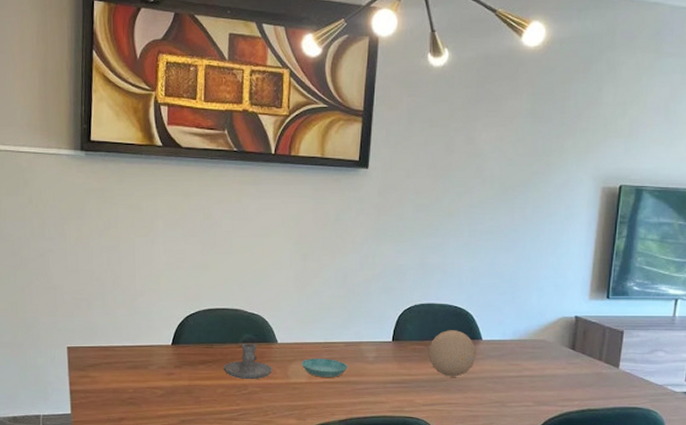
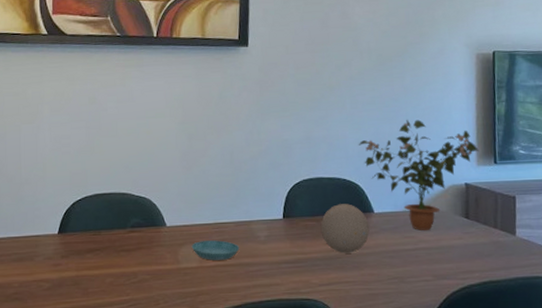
candle holder: present [223,343,273,380] -> none [111,227,162,267]
potted plant: none [472,251,593,359] -> present [358,120,479,230]

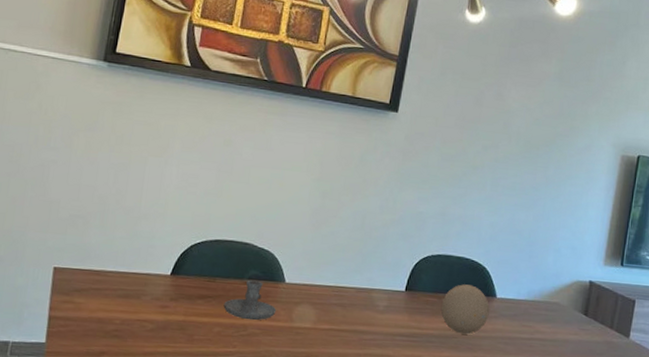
candle holder: none [111,227,162,267] -> present [223,279,277,321]
saucer: present [191,240,240,260] -> none [307,302,357,325]
potted plant: present [358,120,479,230] -> none [492,210,608,322]

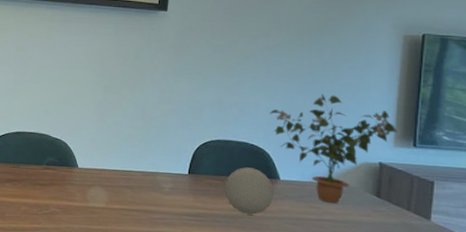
candle holder: present [223,279,277,321] -> none [27,165,73,201]
potted plant: none [492,210,608,322] -> present [269,94,398,203]

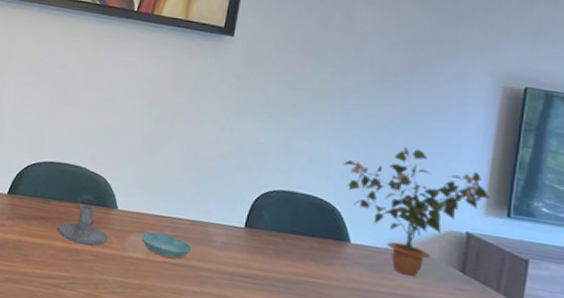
candle holder: none [27,165,73,201] -> present [57,204,109,247]
saucer: none [99,185,145,205] -> present [140,232,192,259]
decorative ball: present [224,167,274,215] -> none [285,224,343,282]

